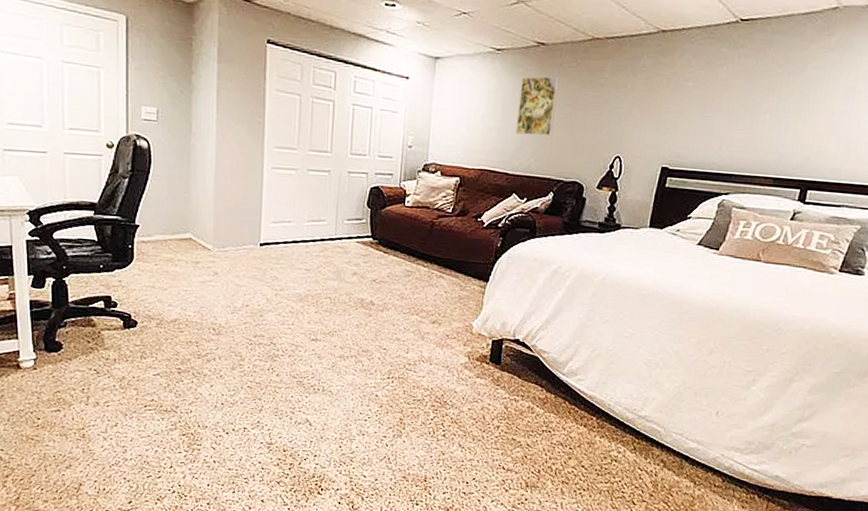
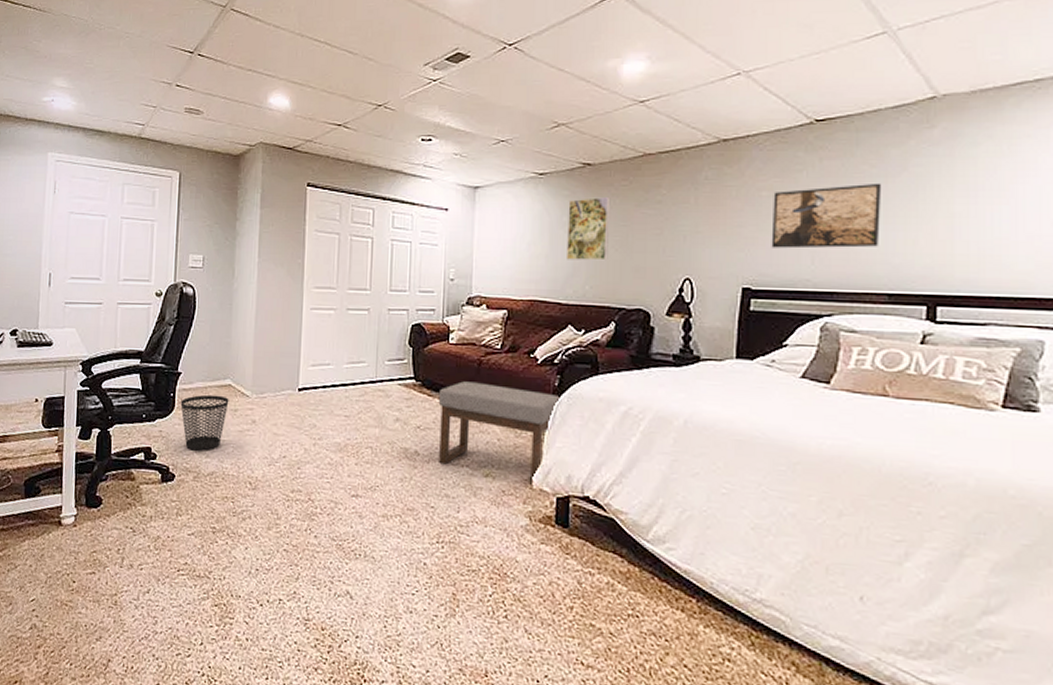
wastebasket: none [140,247,190,300] -> present [180,394,229,451]
ottoman: none [392,240,503,331] -> present [438,381,562,487]
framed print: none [689,81,784,138] -> present [771,183,882,249]

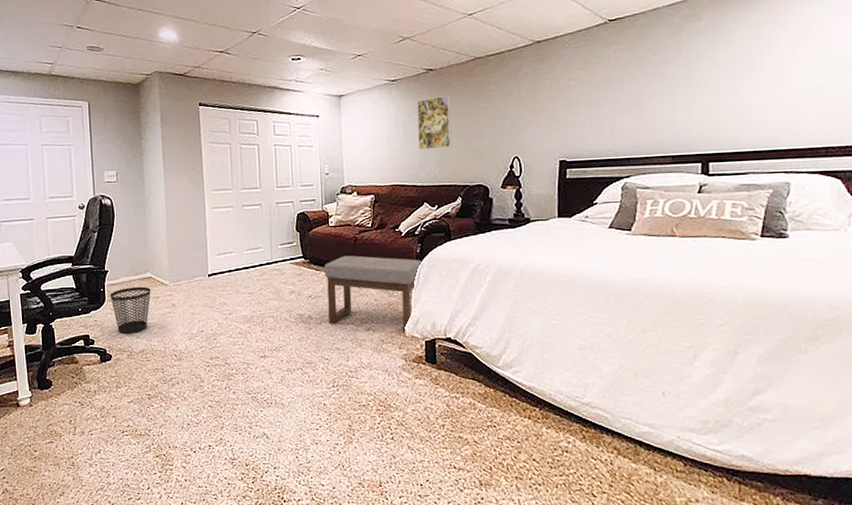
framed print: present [771,183,882,249] -> none [579,67,663,127]

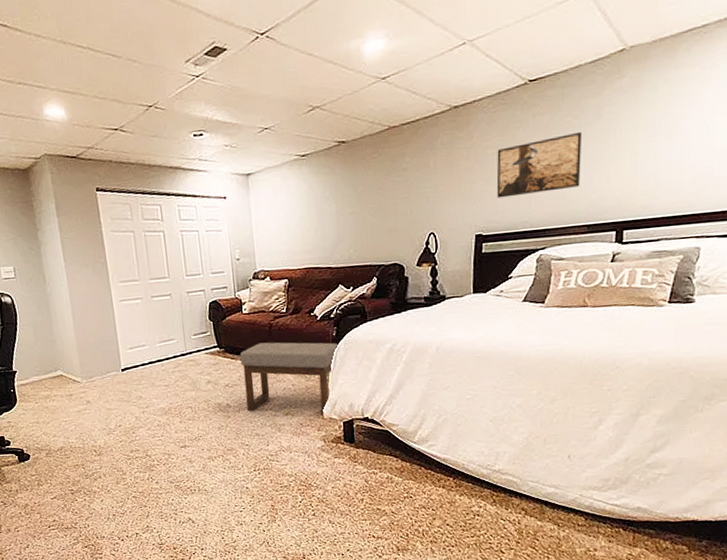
wastebasket: present [110,286,151,334] -> none [21,385,64,433]
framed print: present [417,95,452,150] -> none [329,169,366,230]
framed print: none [579,67,663,127] -> present [496,131,583,198]

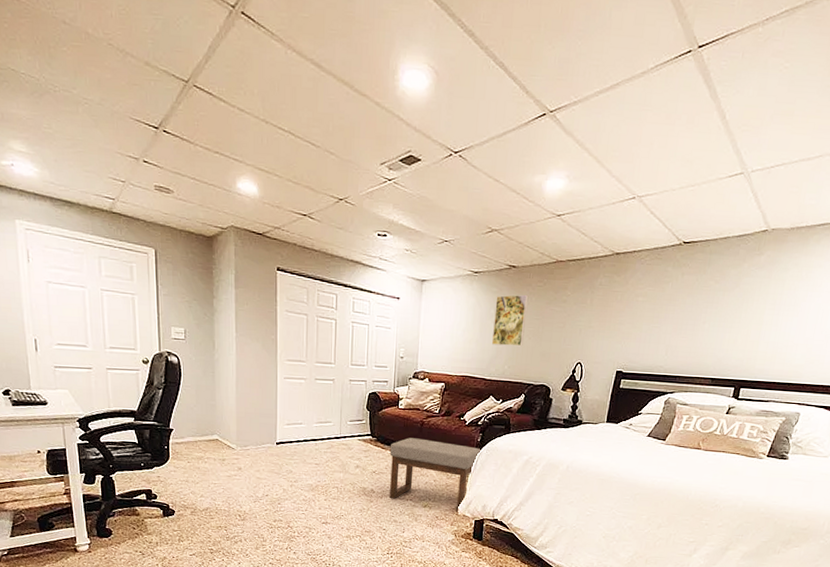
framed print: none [329,169,366,230] -> present [492,294,529,347]
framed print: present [496,131,583,198] -> none [640,295,721,344]

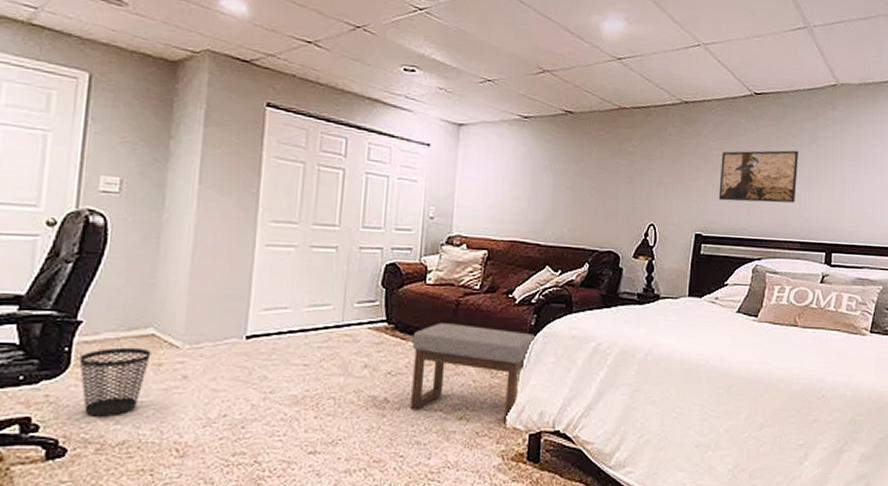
wastebasket: none [174,447,217,492] -> present [79,347,152,417]
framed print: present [492,294,529,347] -> none [547,144,589,205]
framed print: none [640,295,721,344] -> present [718,150,799,203]

